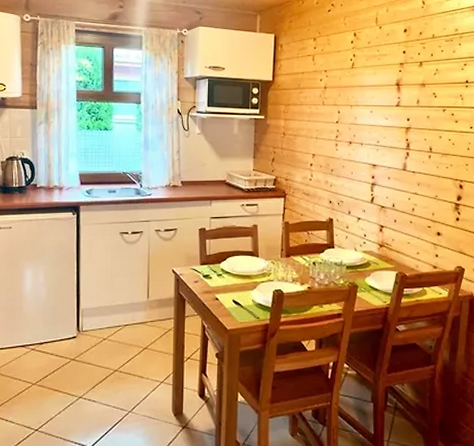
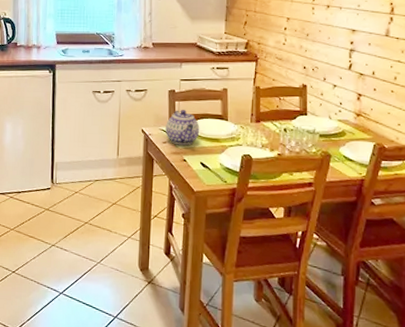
teapot: none [197,248,231,284] -> present [165,110,200,146]

